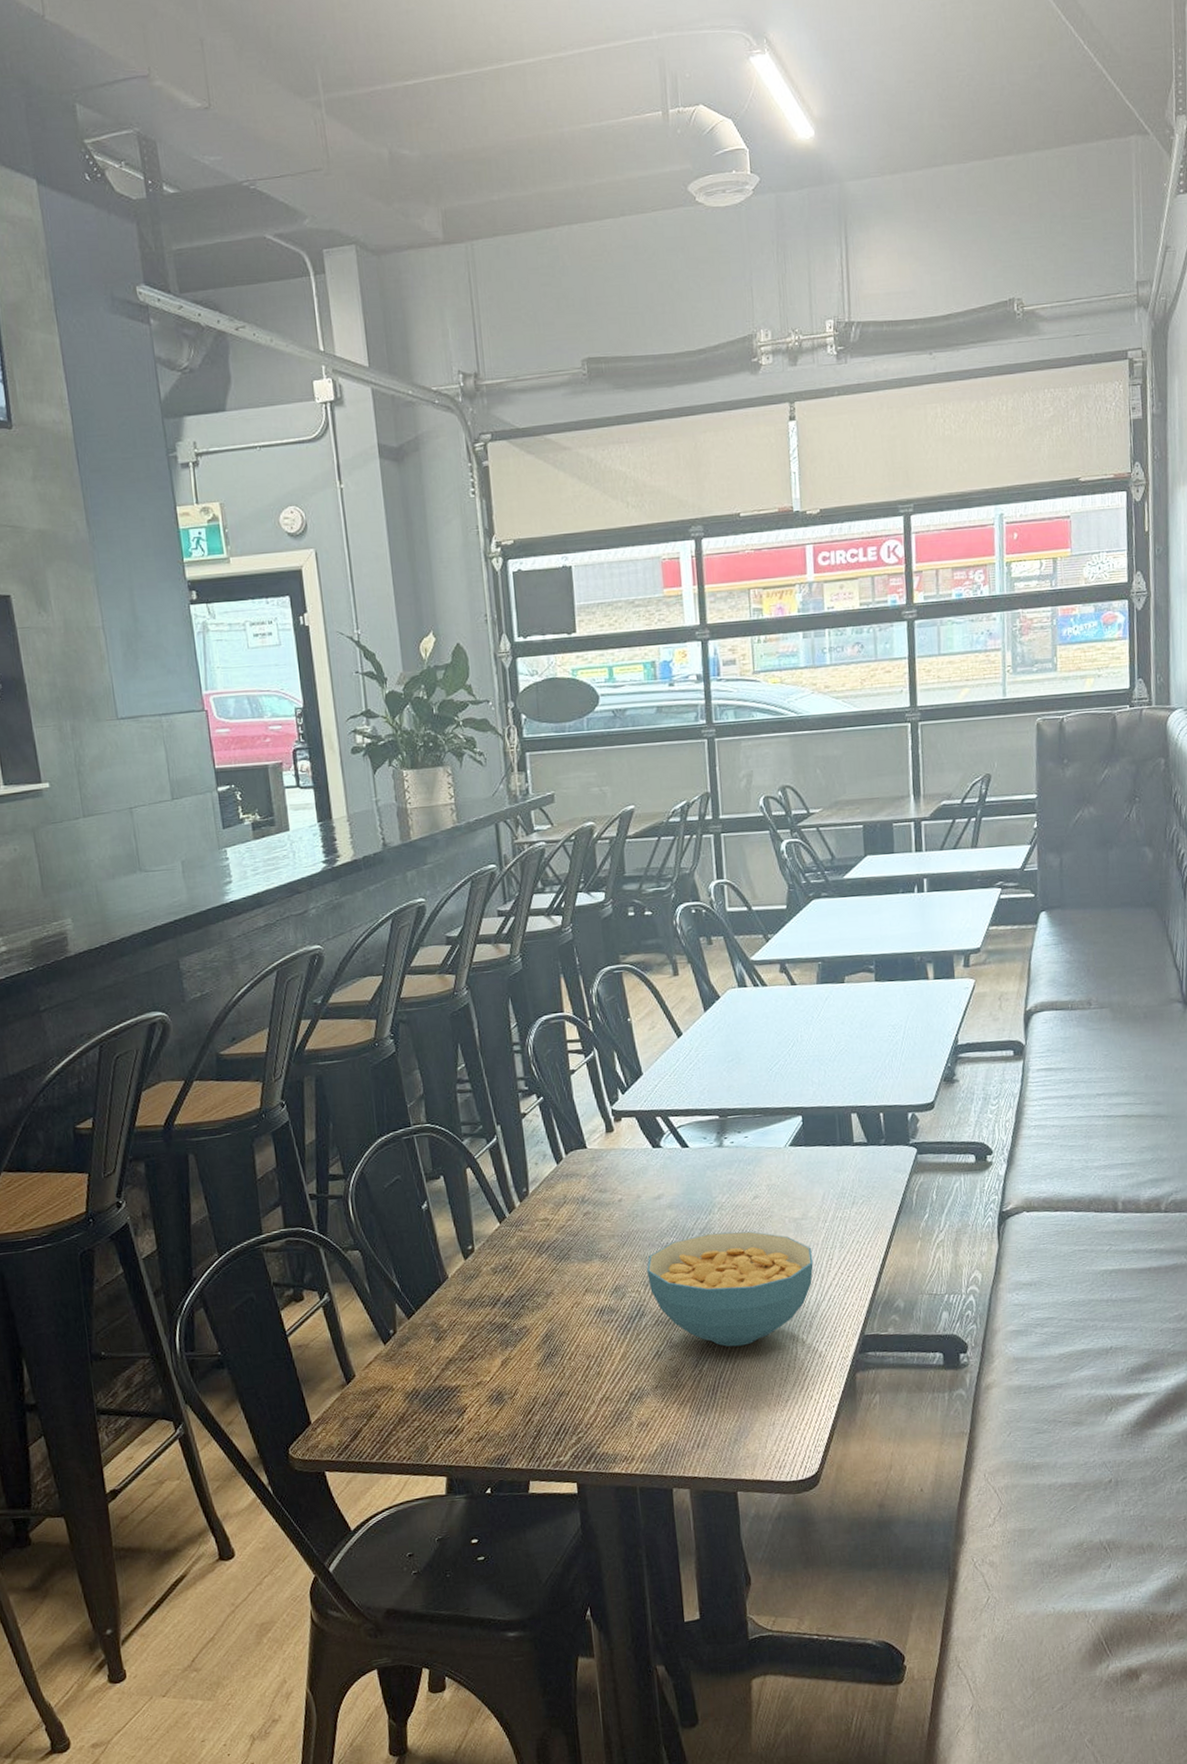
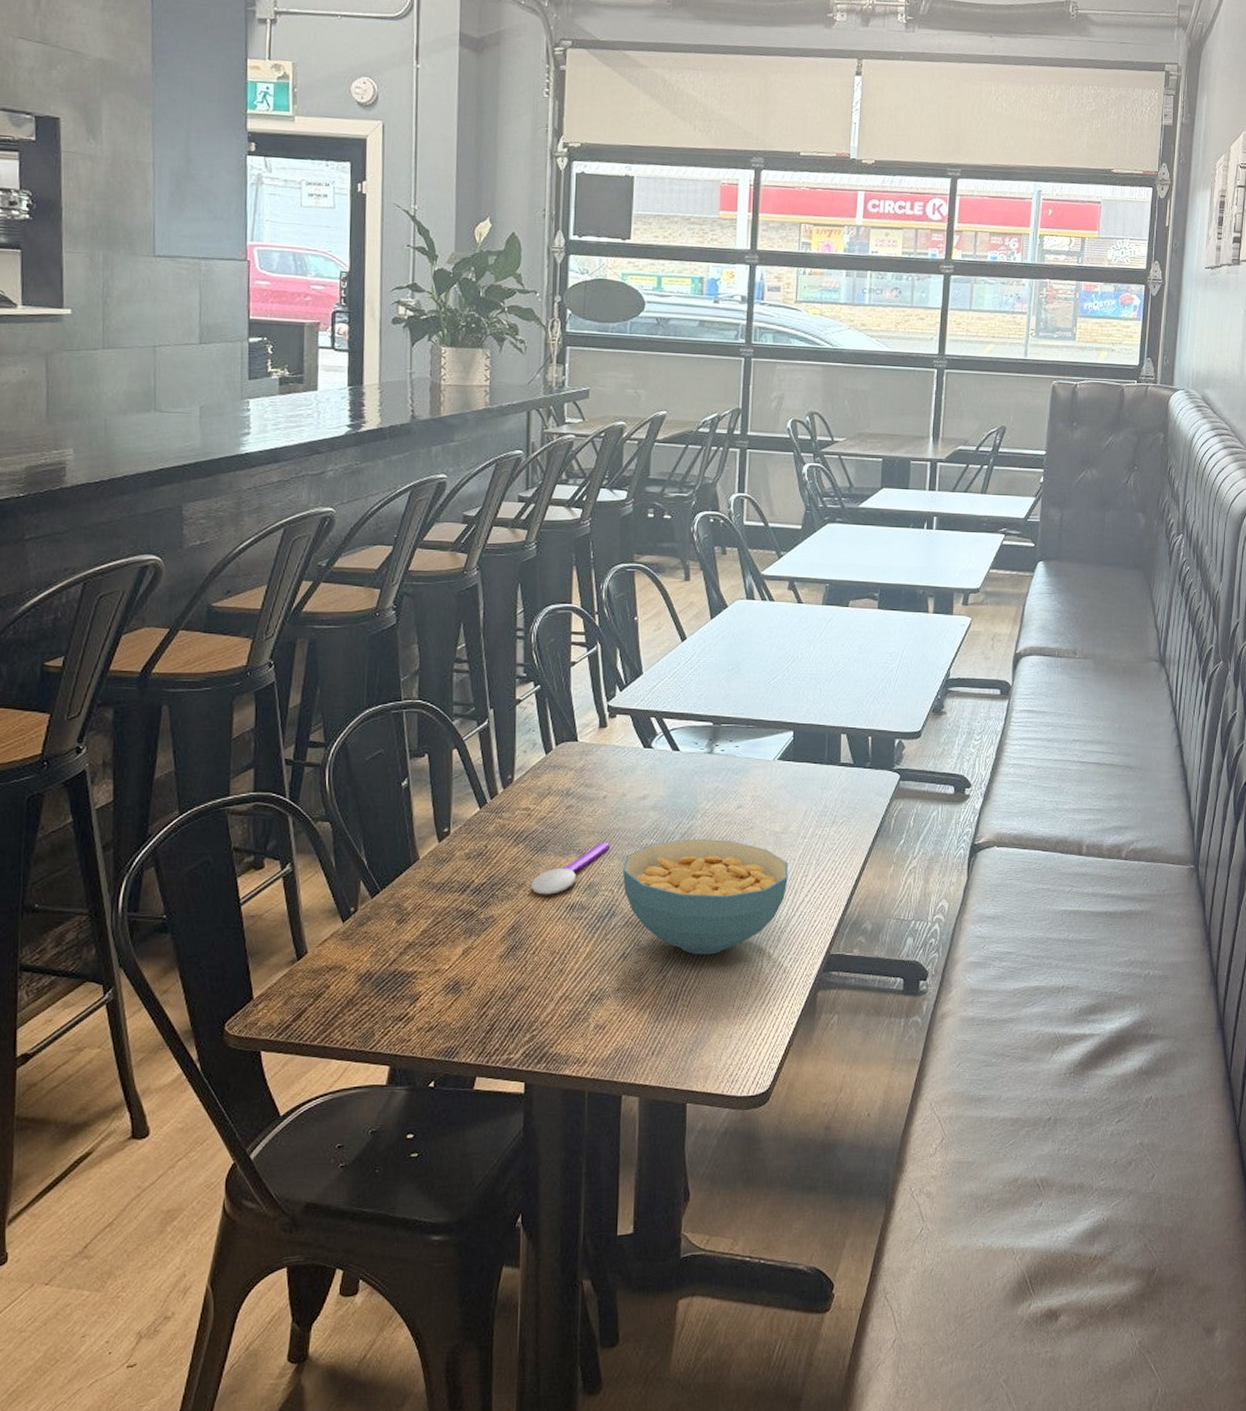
spoon: none [558,1244,631,1302] -> present [531,842,610,895]

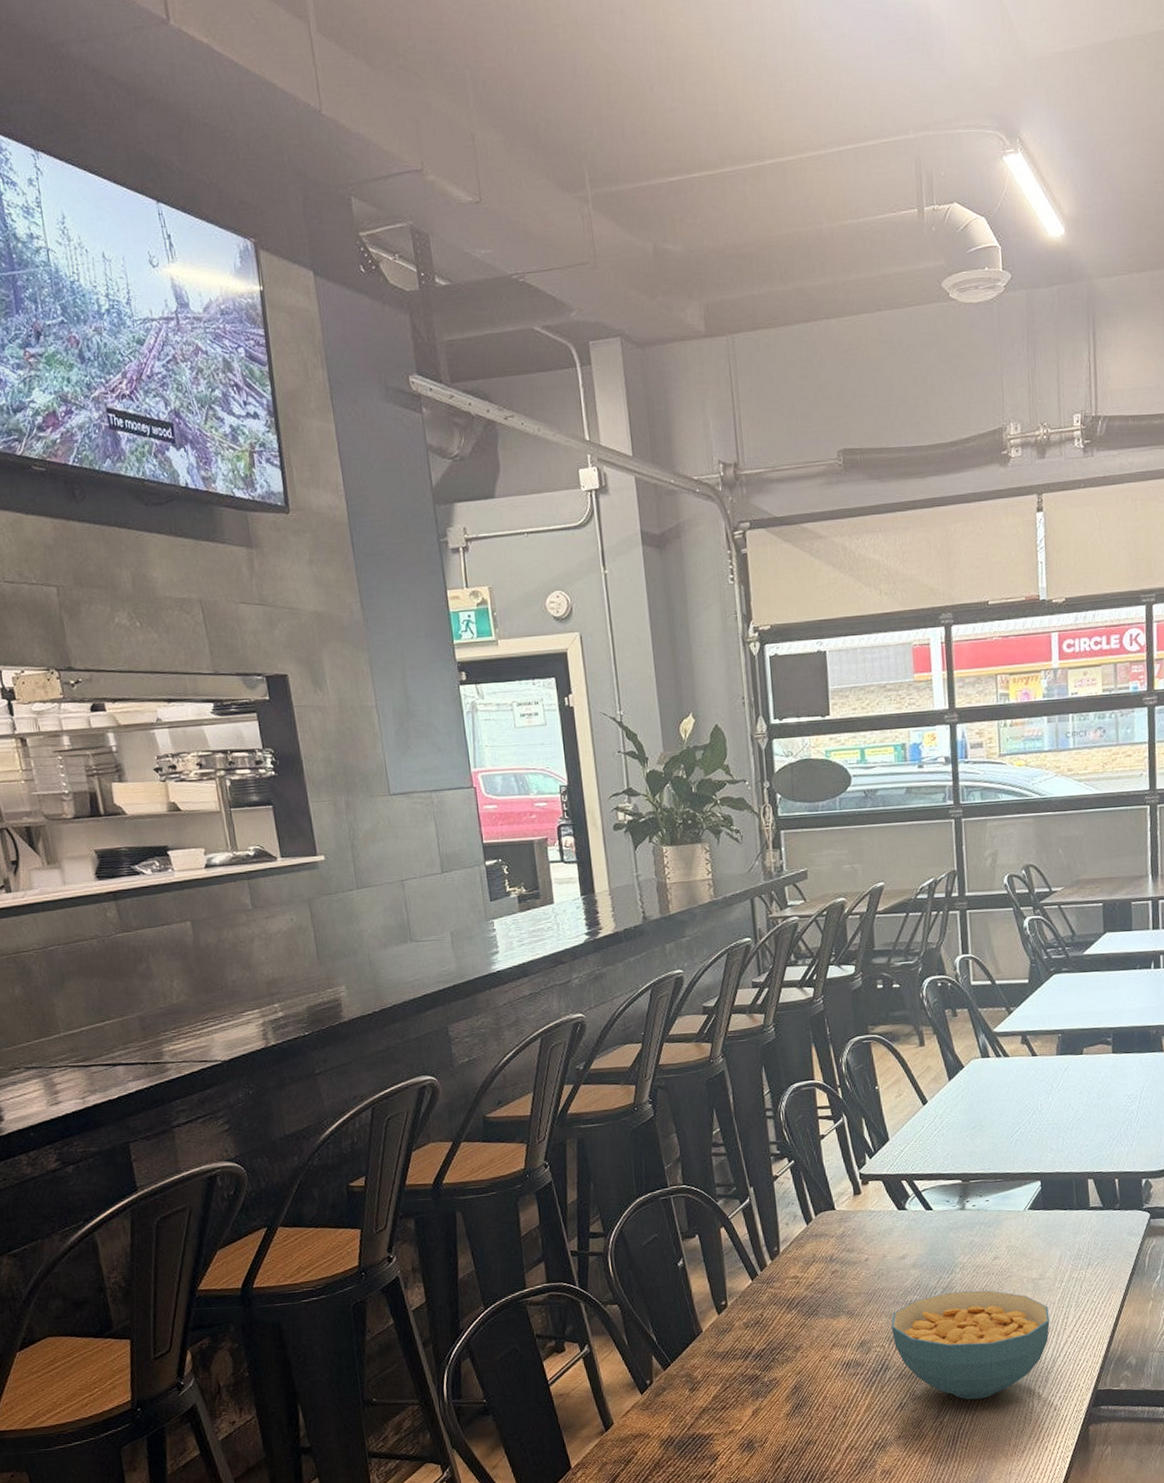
spoon: present [531,842,610,895] -> none [807,1302,876,1356]

